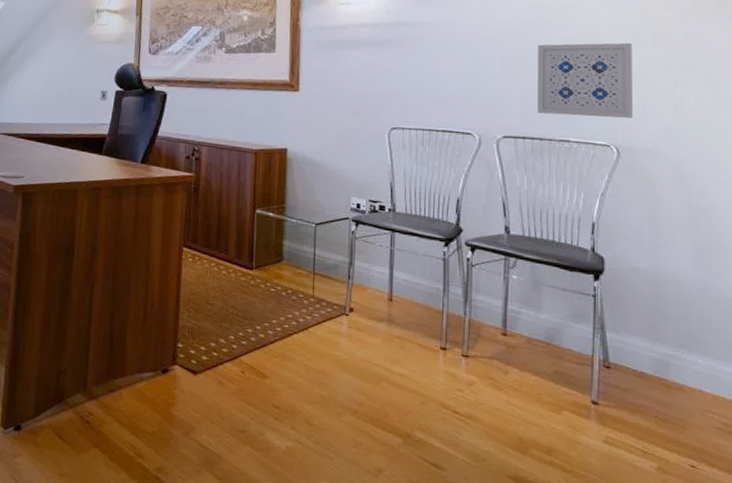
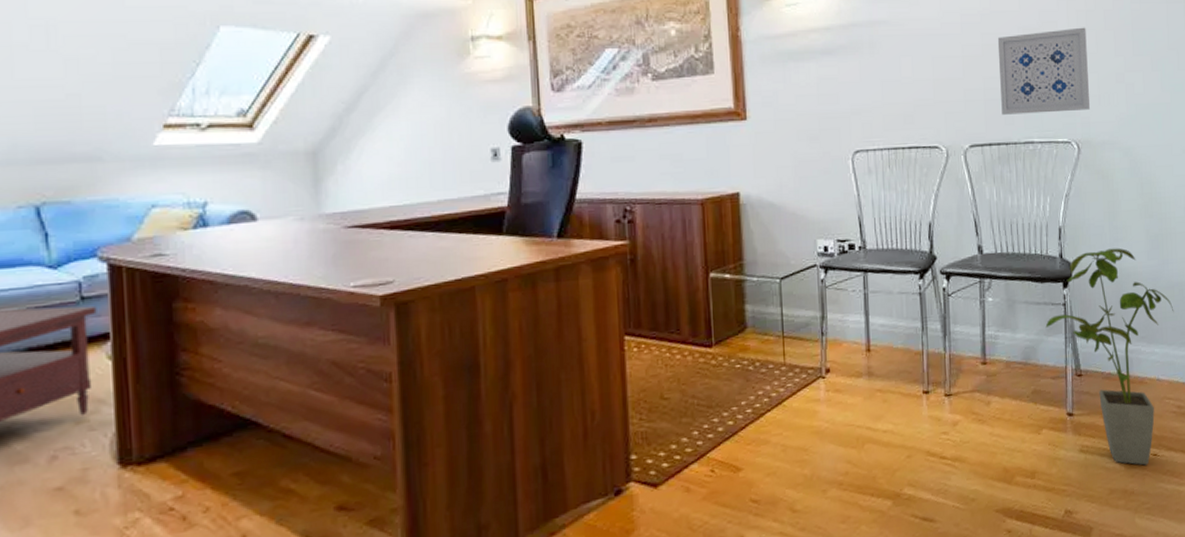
house plant: none [572,250,723,475] -> present [1045,247,1174,466]

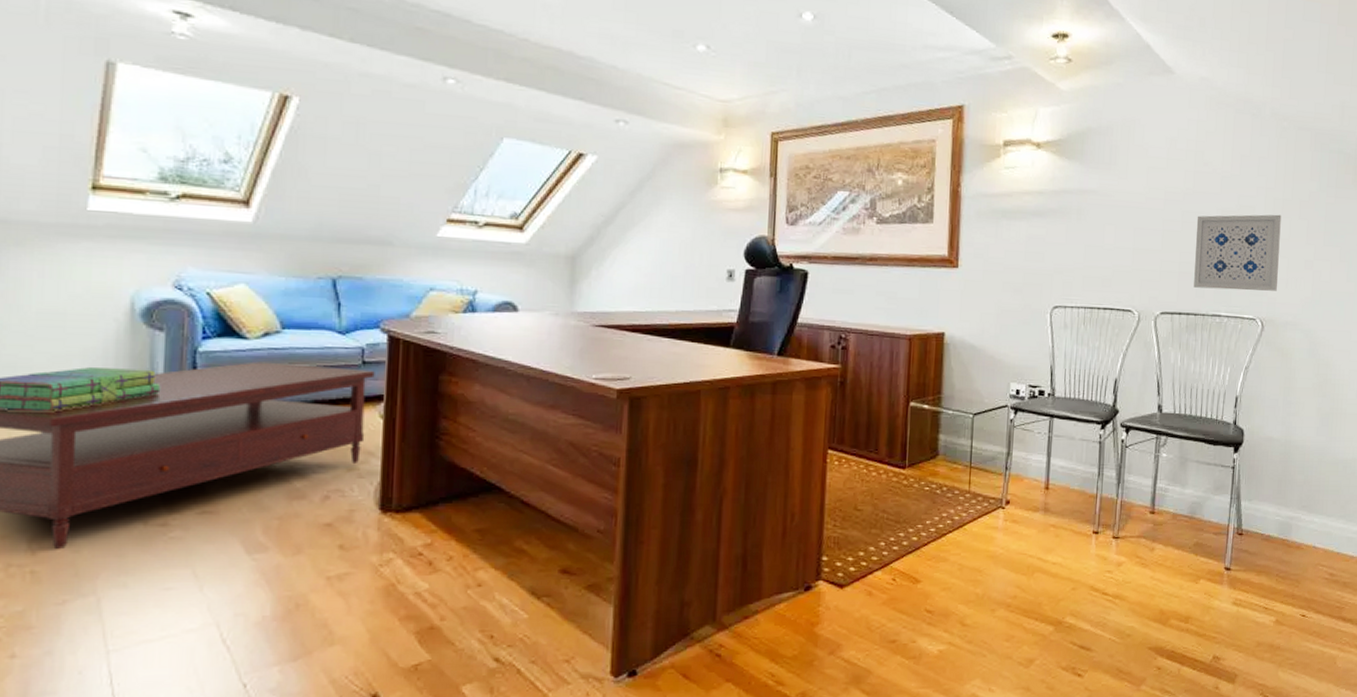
house plant: present [1045,247,1174,466] -> none [1213,421,1337,624]

